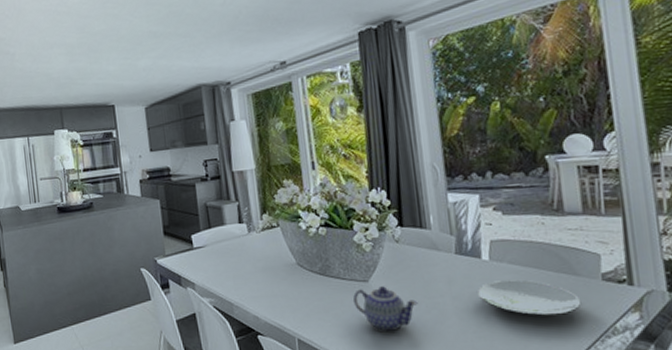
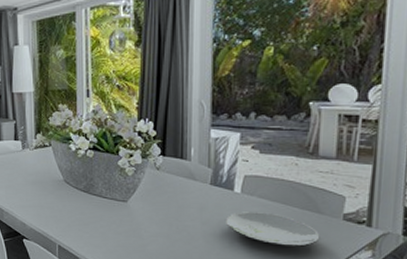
teapot: present [353,286,418,333] -> none [112,207,170,247]

